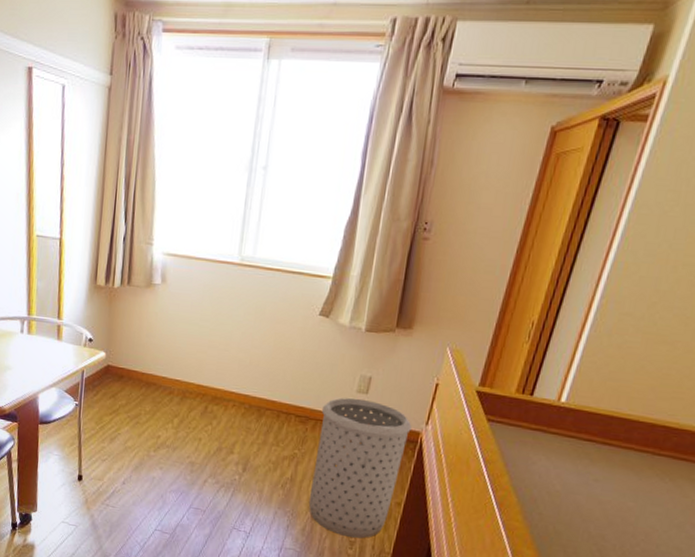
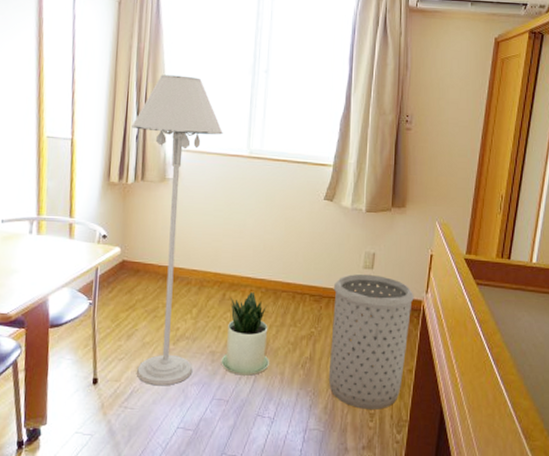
floor lamp: none [119,171,214,490] -> present [131,74,223,386]
planter: none [199,406,250,490] -> present [221,291,269,376]

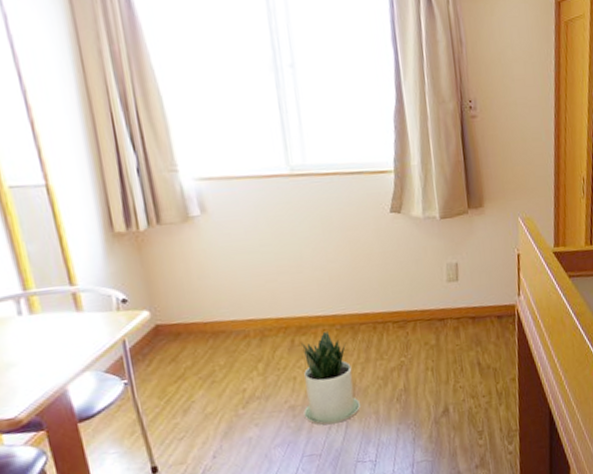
floor lamp: present [131,74,223,386] -> none [127,82,273,459]
laundry basket: present [328,274,414,410] -> none [417,286,507,429]

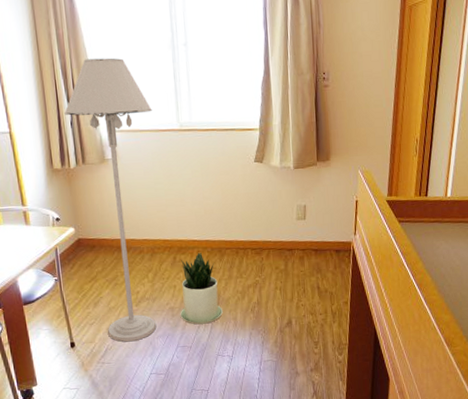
floor lamp: none [127,82,273,459] -> present [64,58,157,342]

